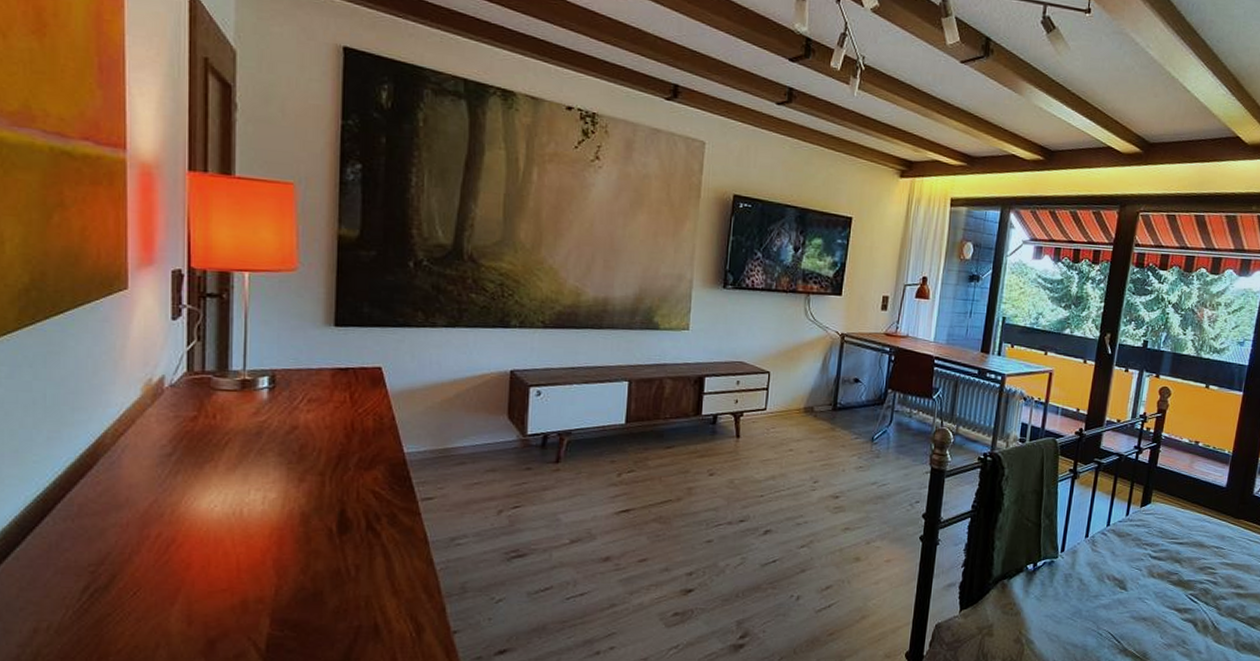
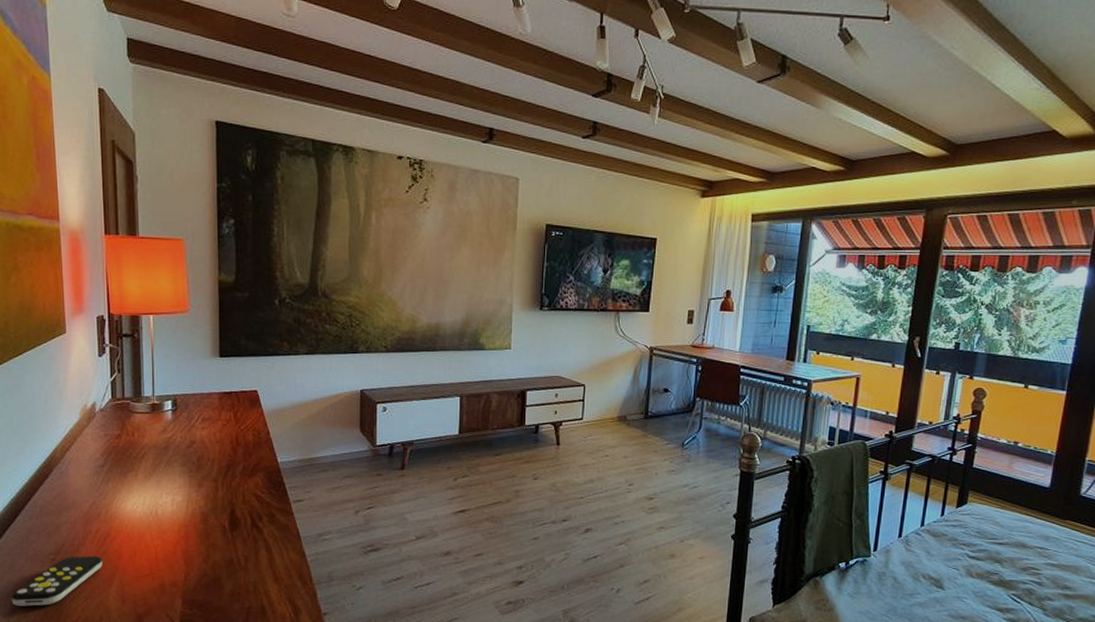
remote control: none [30,567,163,632] -> present [11,556,103,606]

